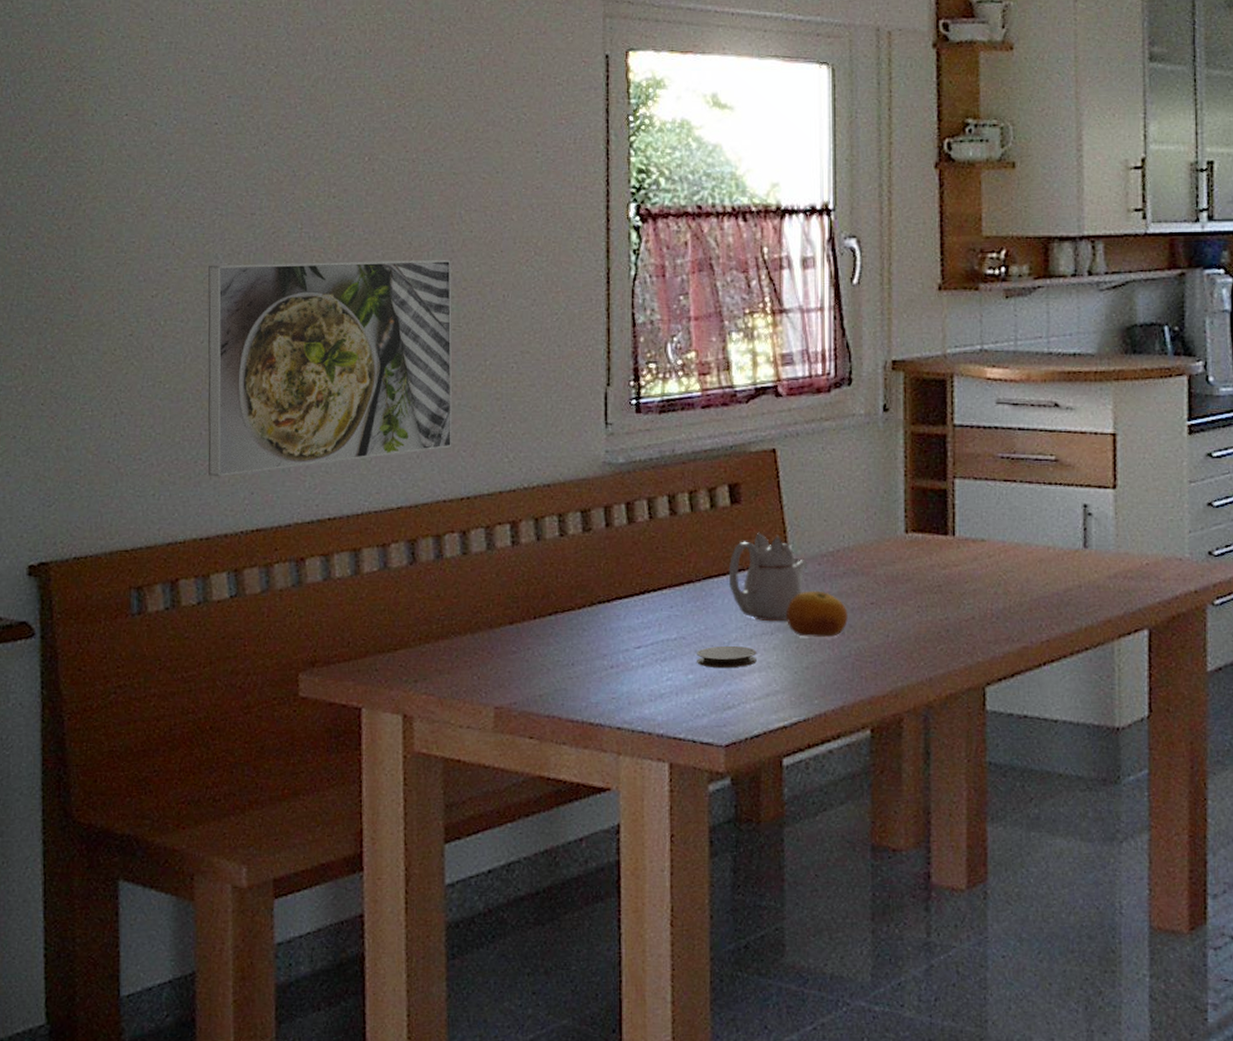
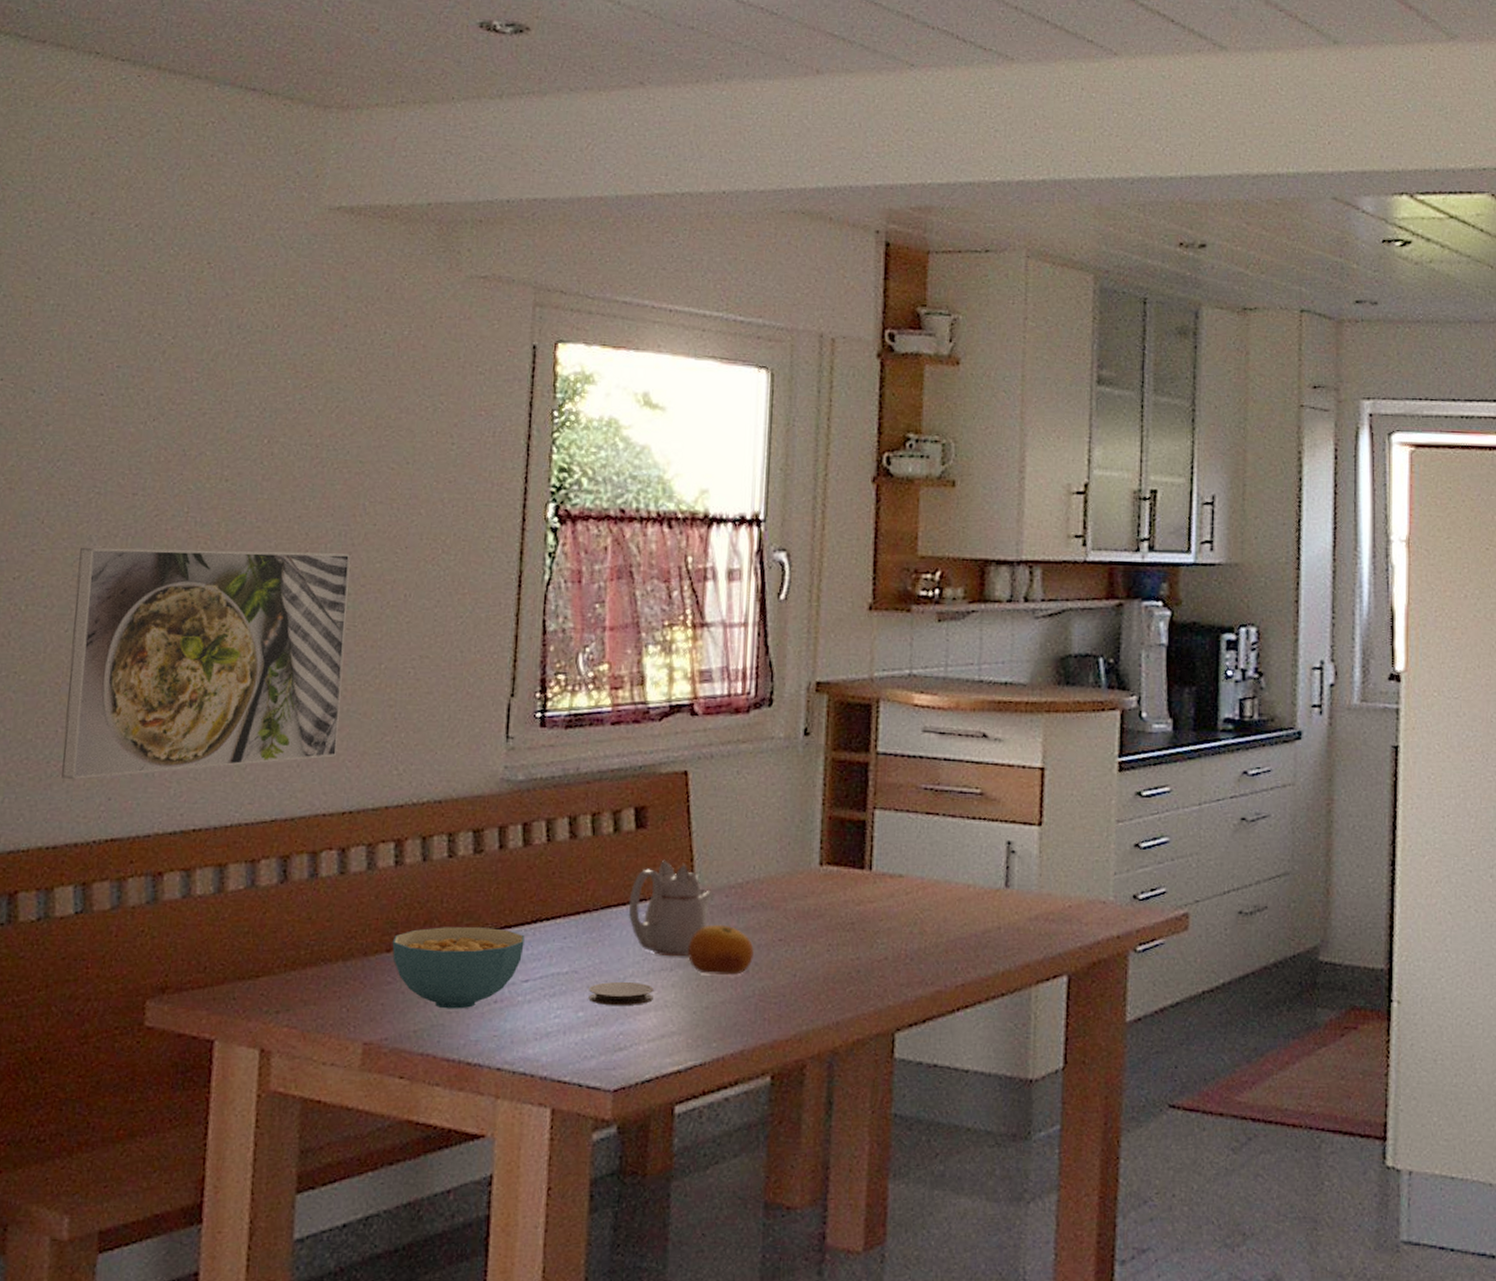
cereal bowl: none [514,598,635,675] -> present [392,926,525,1009]

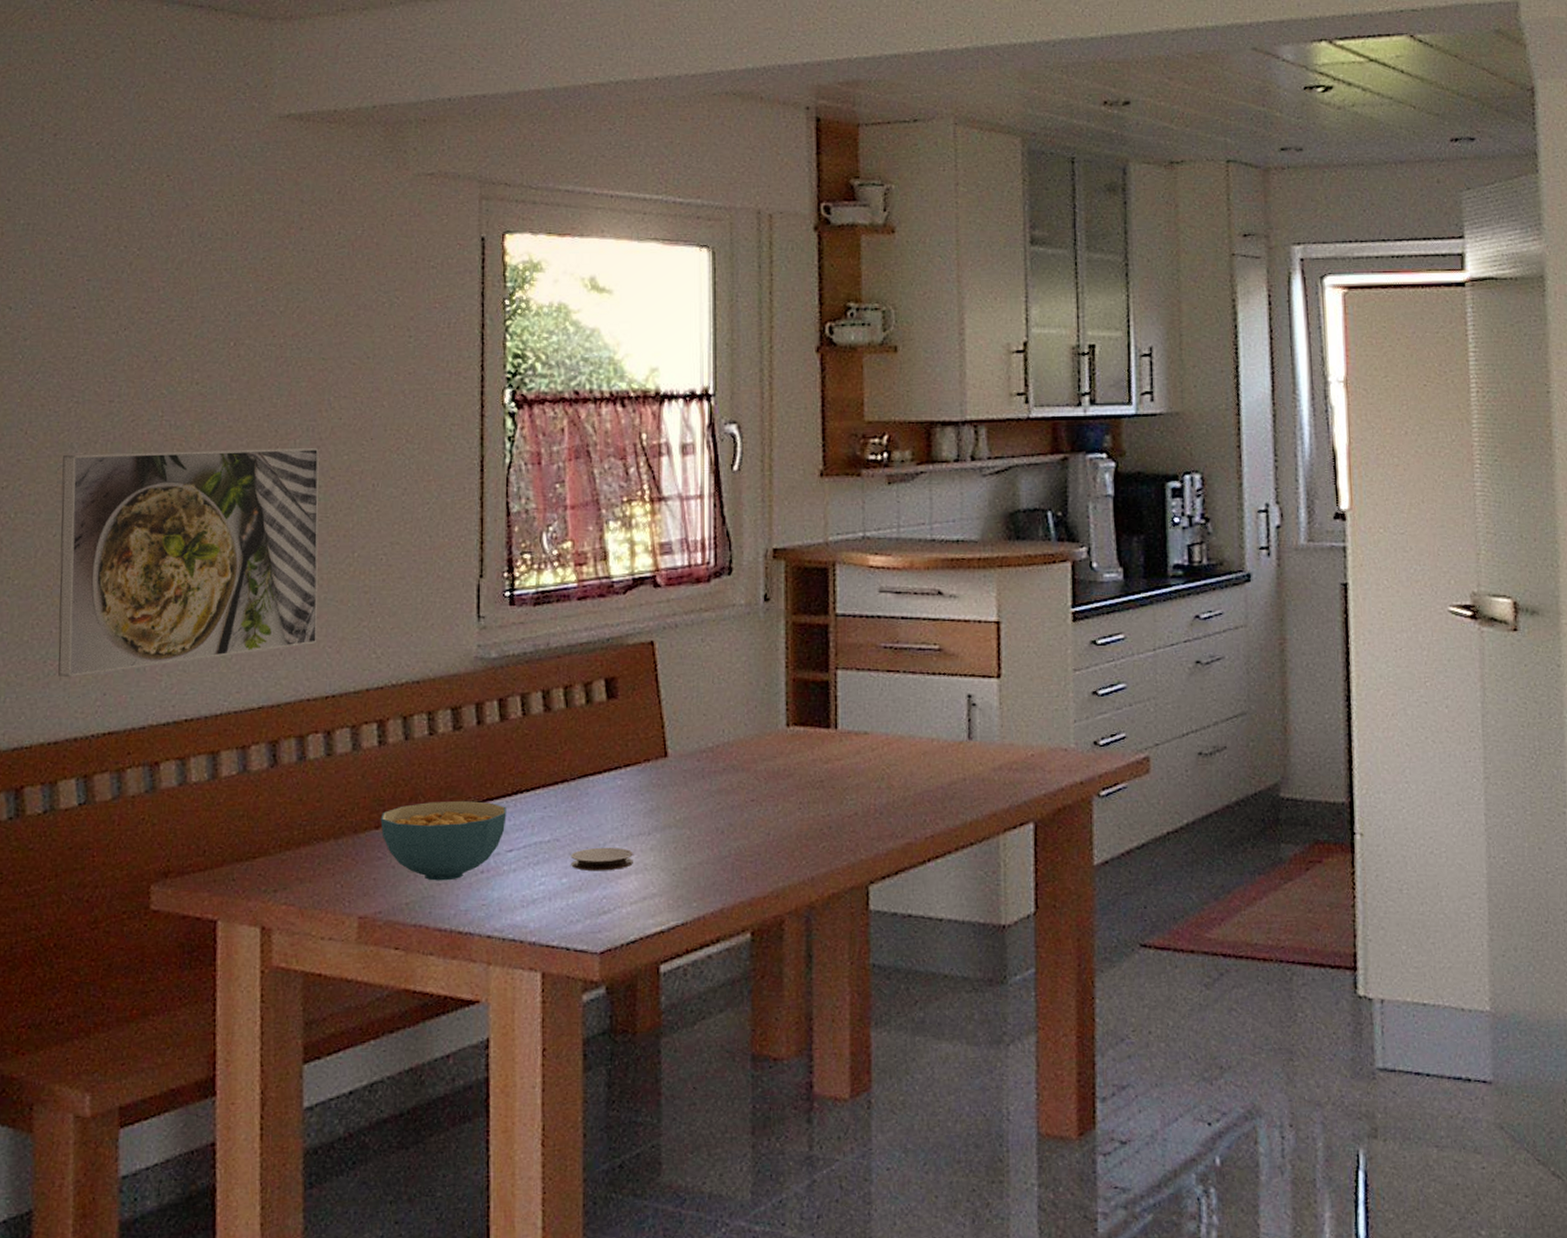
teapot: present [628,861,715,957] -> none [604,729,687,821]
fruit: present [688,924,754,976] -> none [665,788,727,838]

